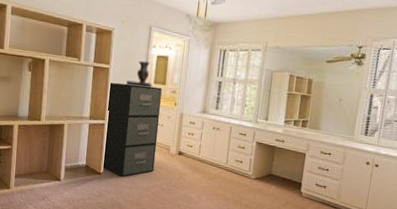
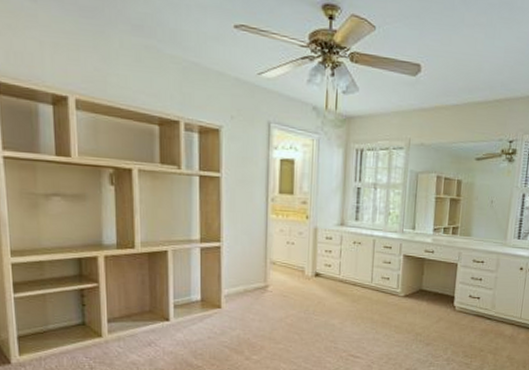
filing cabinet: present [102,82,162,178] -> none [223,194,289,309]
decorative urn: present [126,61,152,89] -> none [244,166,277,200]

